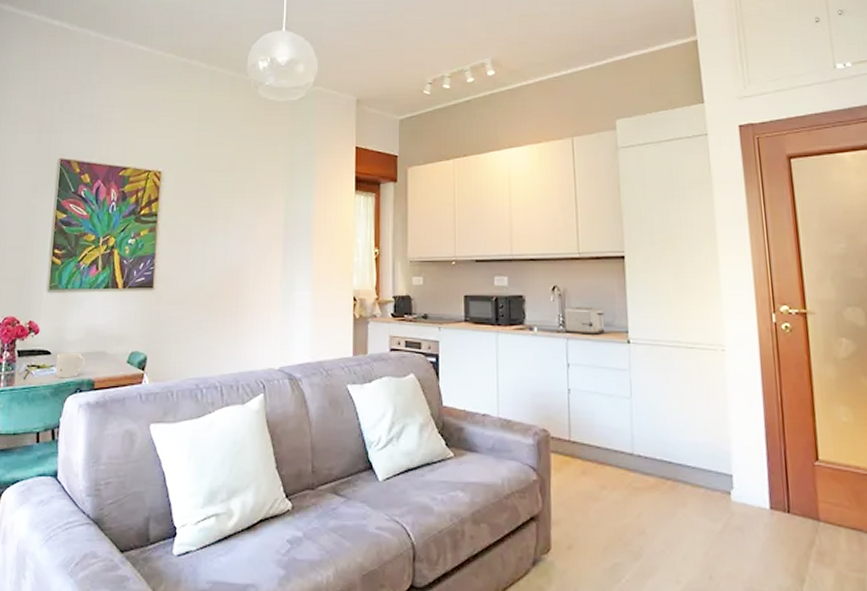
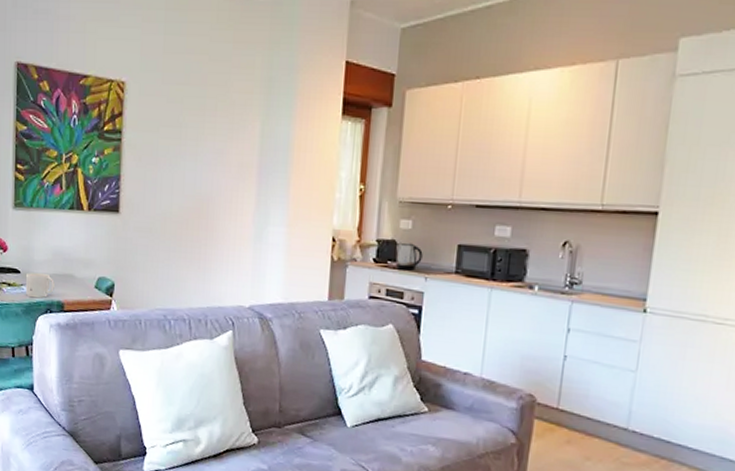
kettle: none [411,297,435,324] -> present [396,242,423,272]
toaster: present [563,306,605,336] -> none [569,265,622,301]

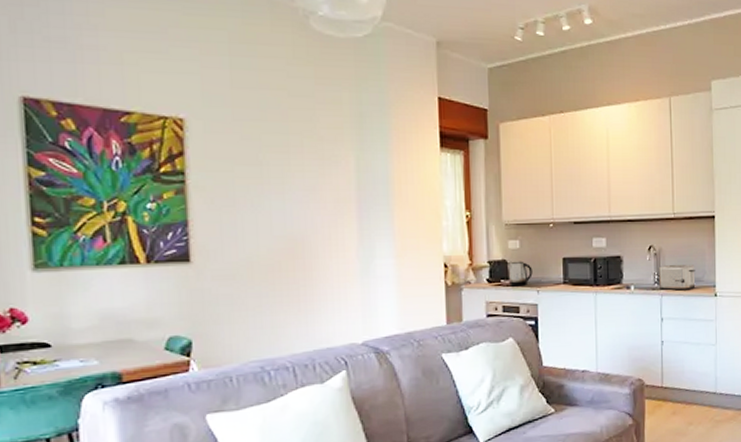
mug: present [25,273,55,299] -> none [59,343,106,375]
toaster: none [569,265,622,301] -> present [658,264,696,292]

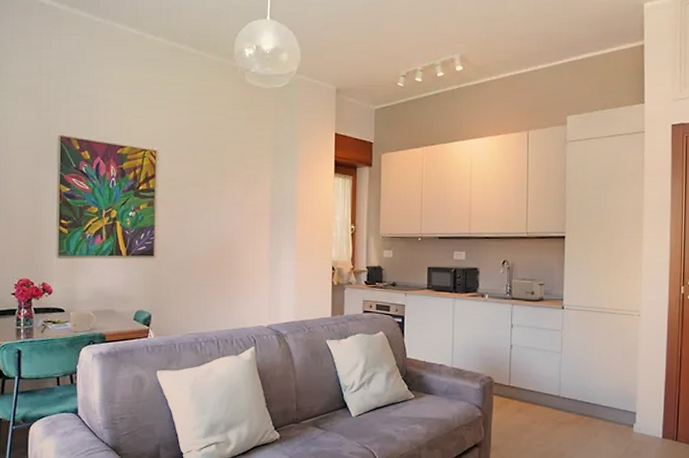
mug: none [59,343,106,375] -> present [69,311,97,333]
kettle: present [507,261,533,288] -> none [382,267,402,290]

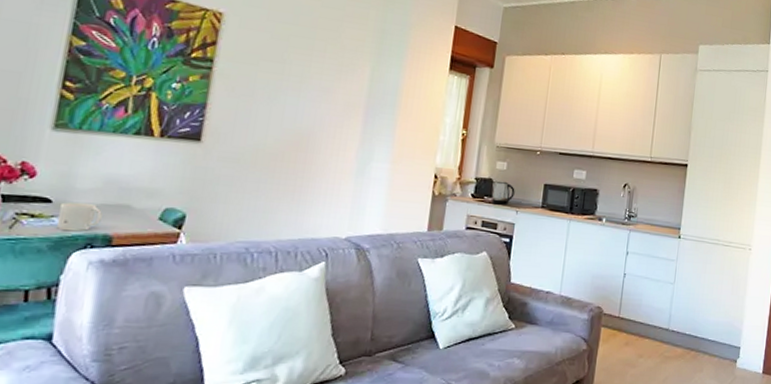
kettle: none [382,267,402,290] -> present [492,181,515,206]
toaster: present [510,277,545,303] -> none [628,202,664,230]

